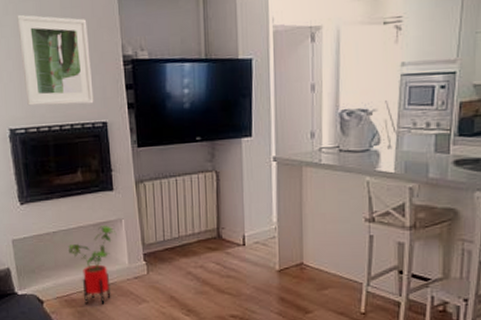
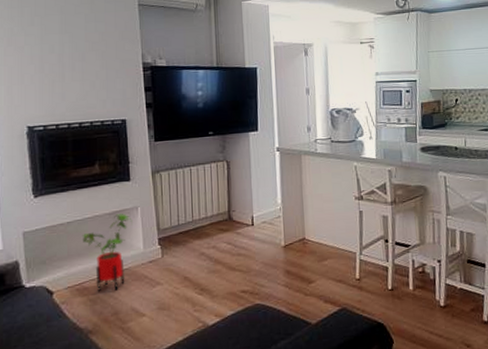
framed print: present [17,14,94,106] -> none [42,26,114,105]

